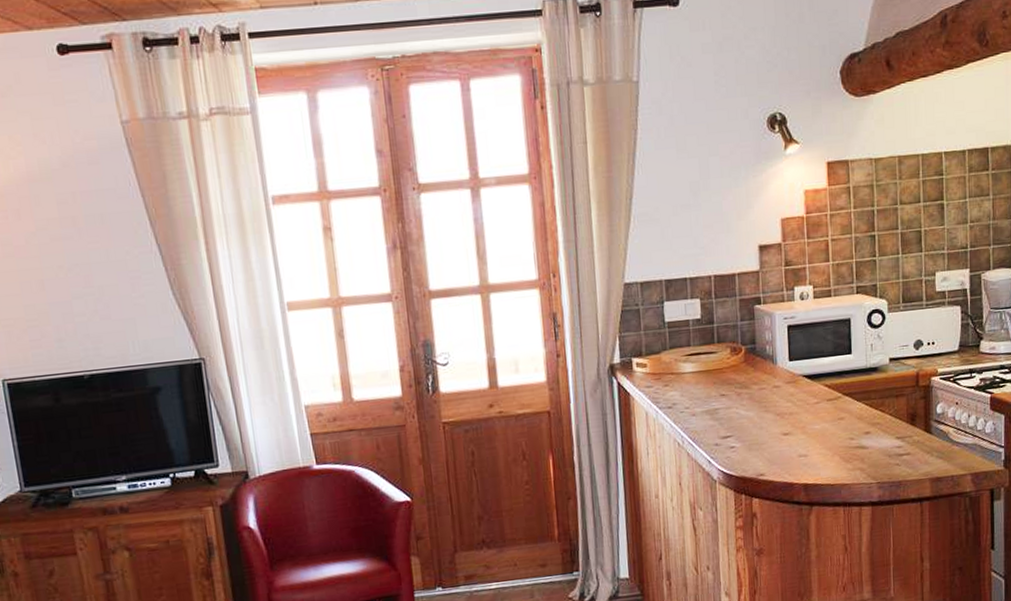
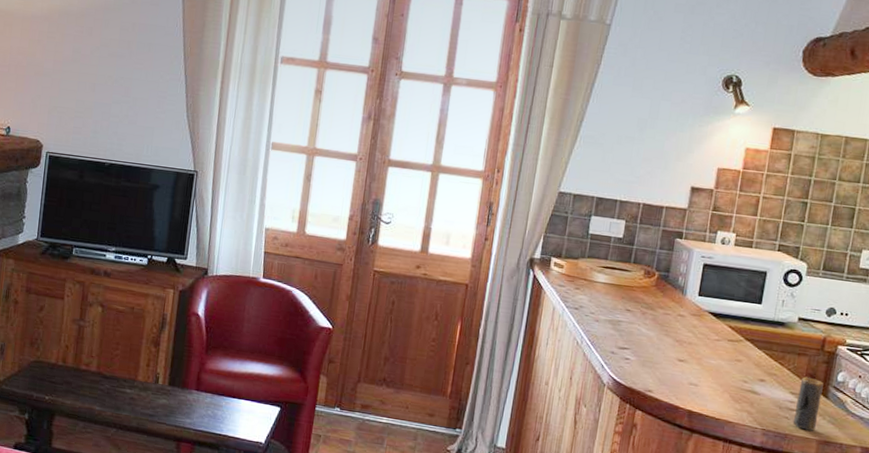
candle: none [903,417,927,472] -> present [792,376,824,431]

